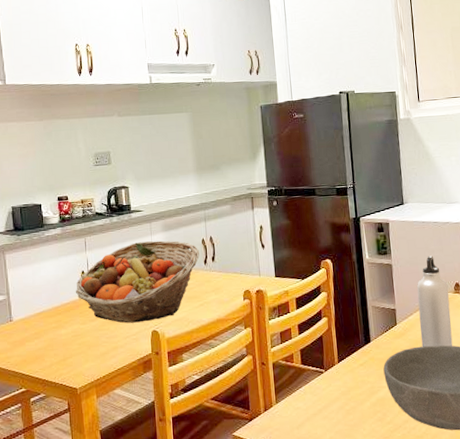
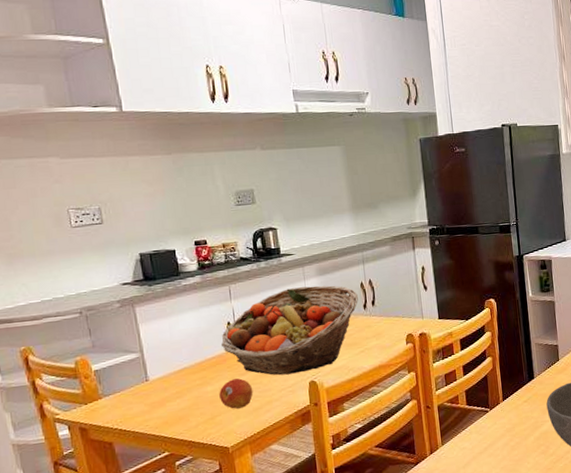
fruit: none [71,324,101,353] -> present [219,378,254,409]

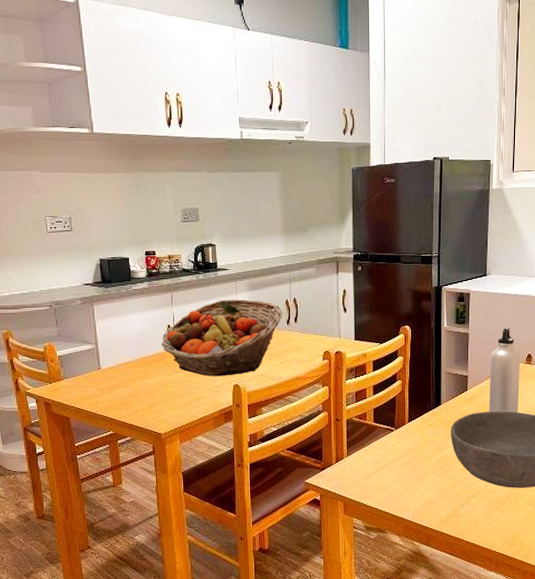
fruit: present [219,378,254,409] -> none [157,375,185,401]

